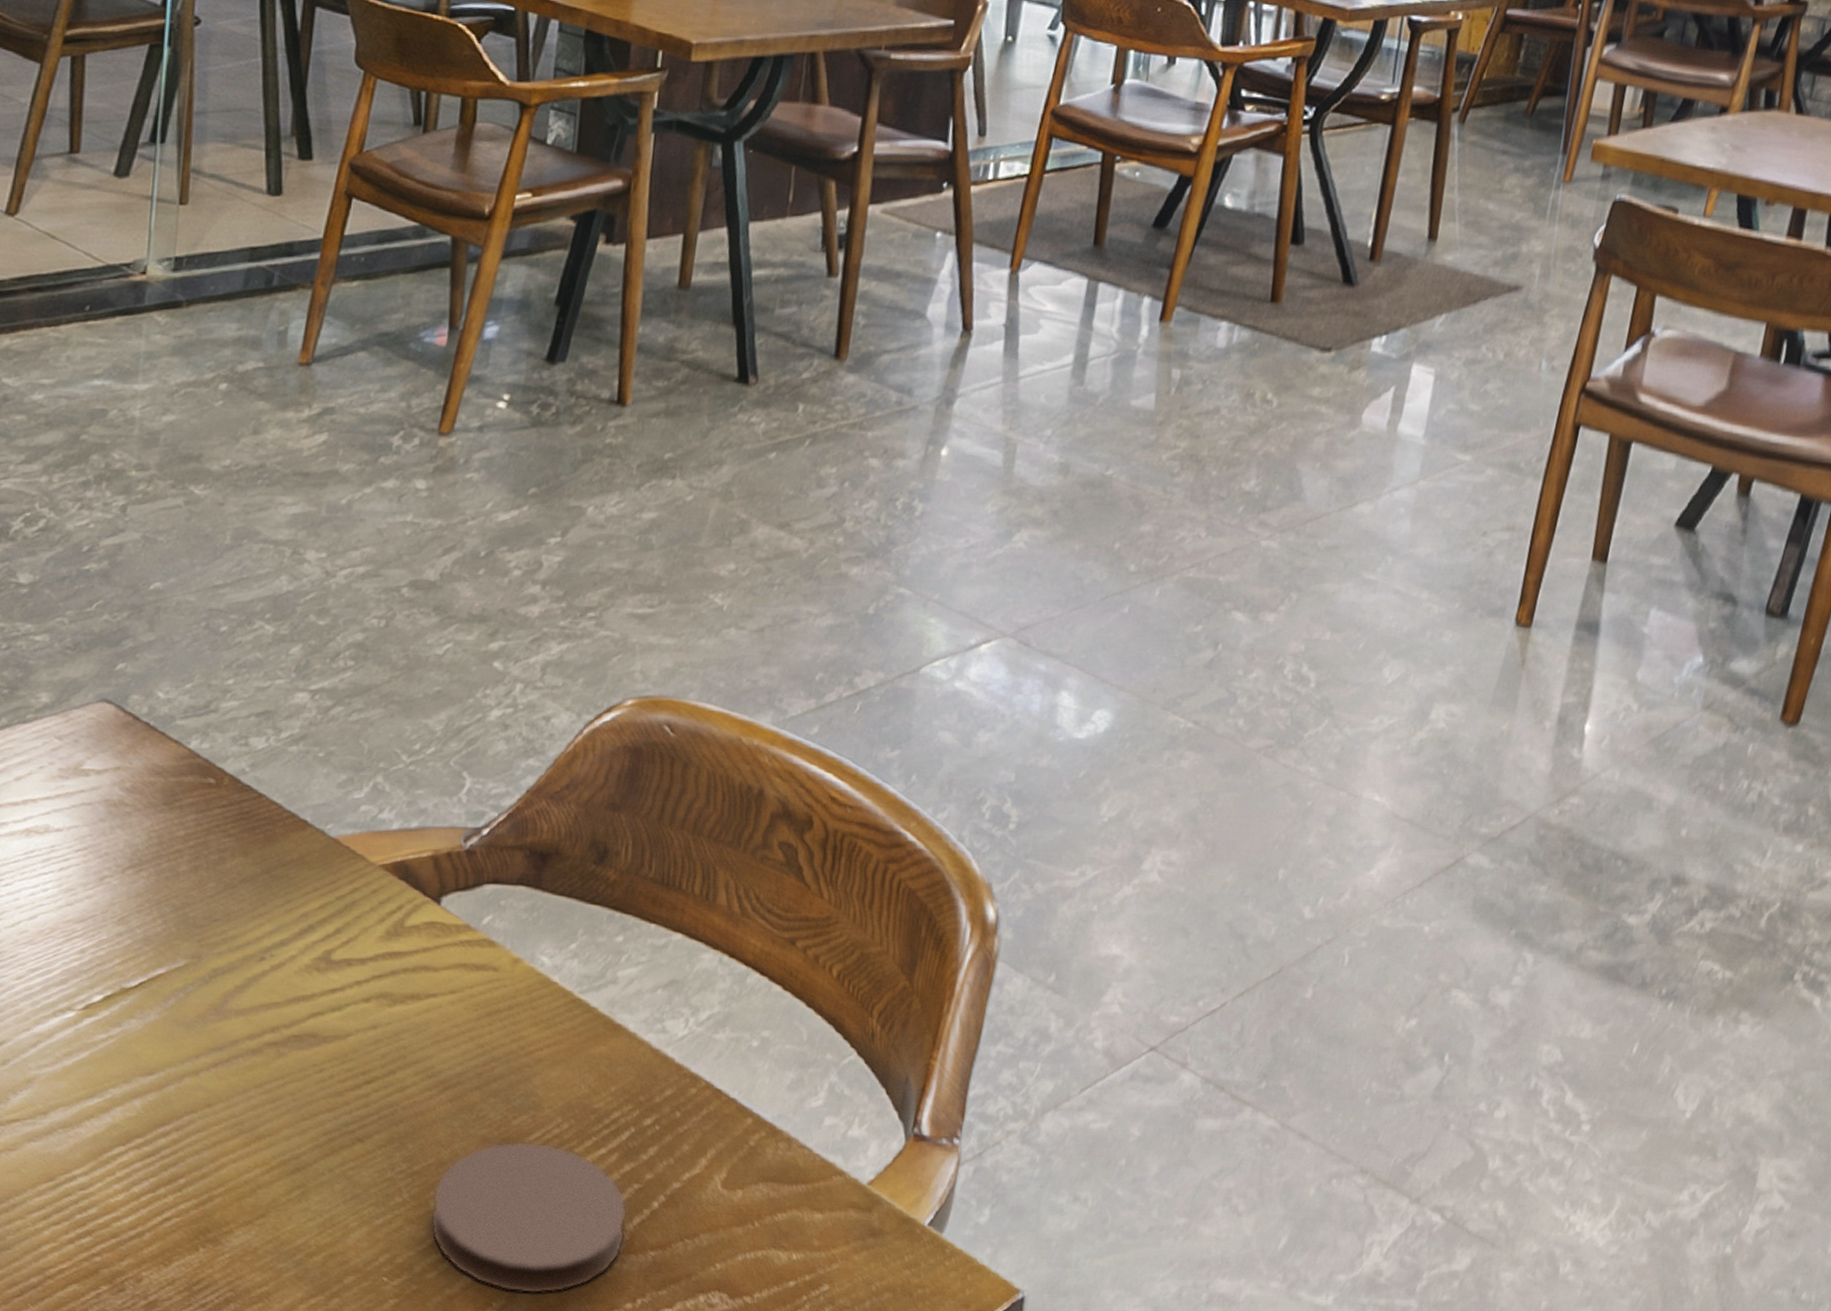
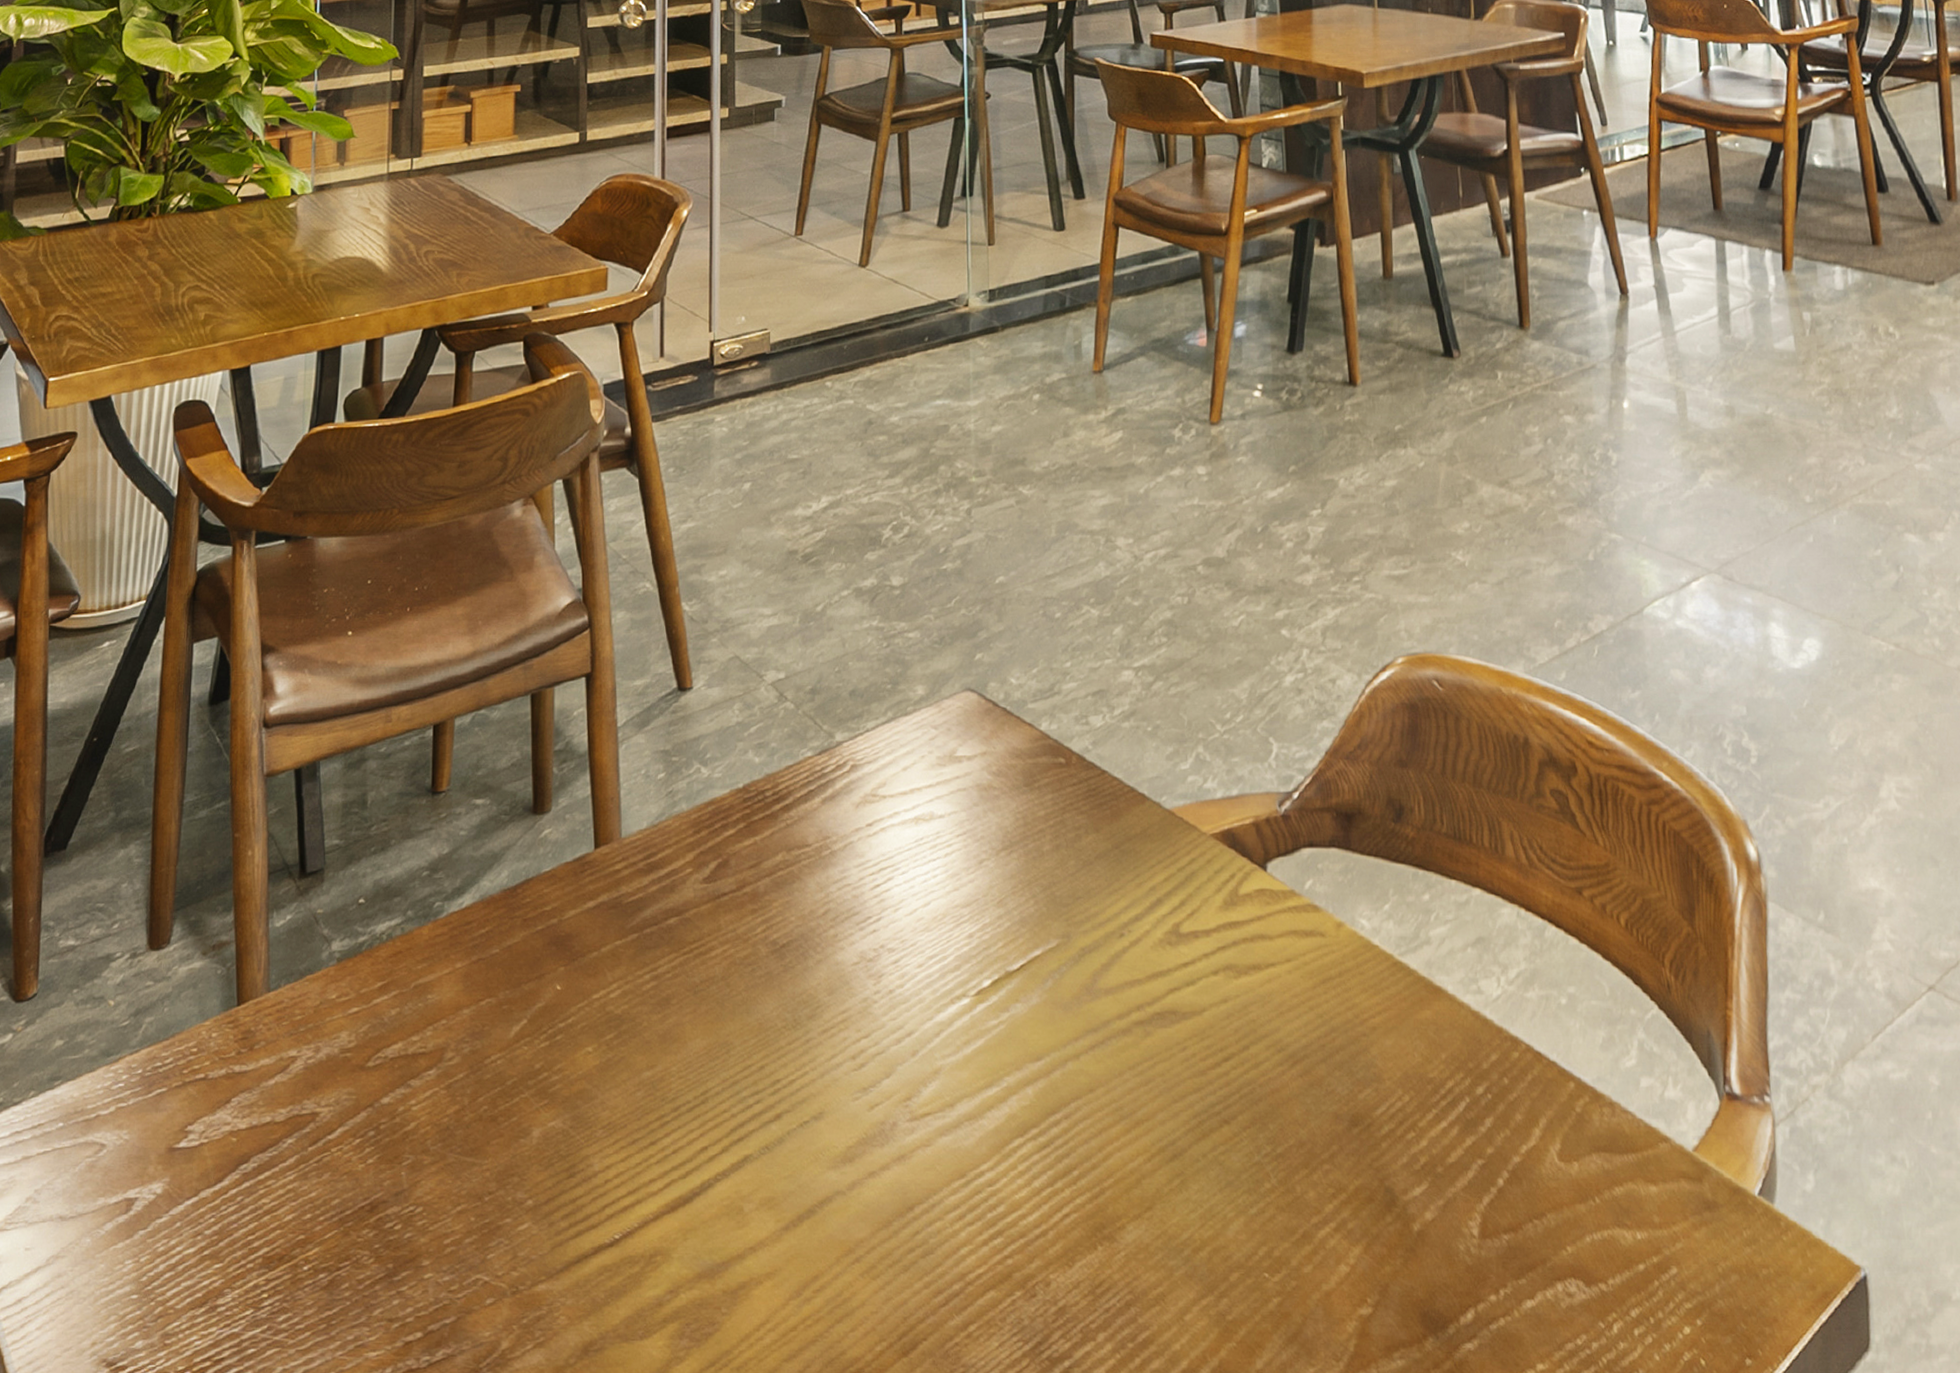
coaster: present [430,1141,628,1294] -> none [1297,1116,1479,1287]

